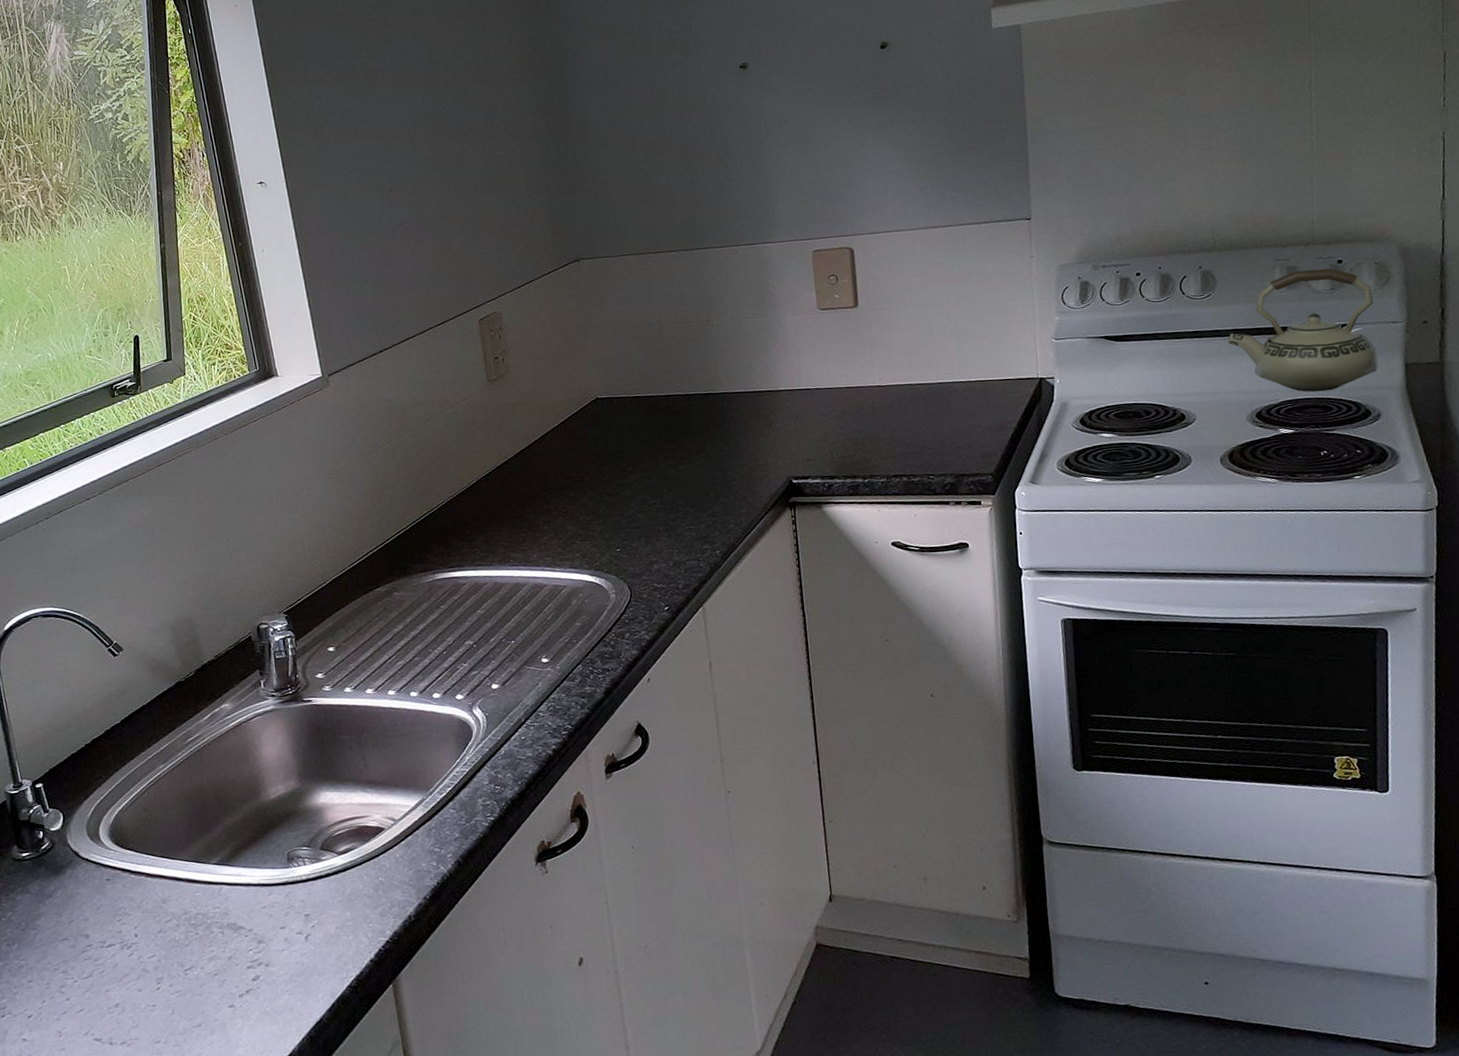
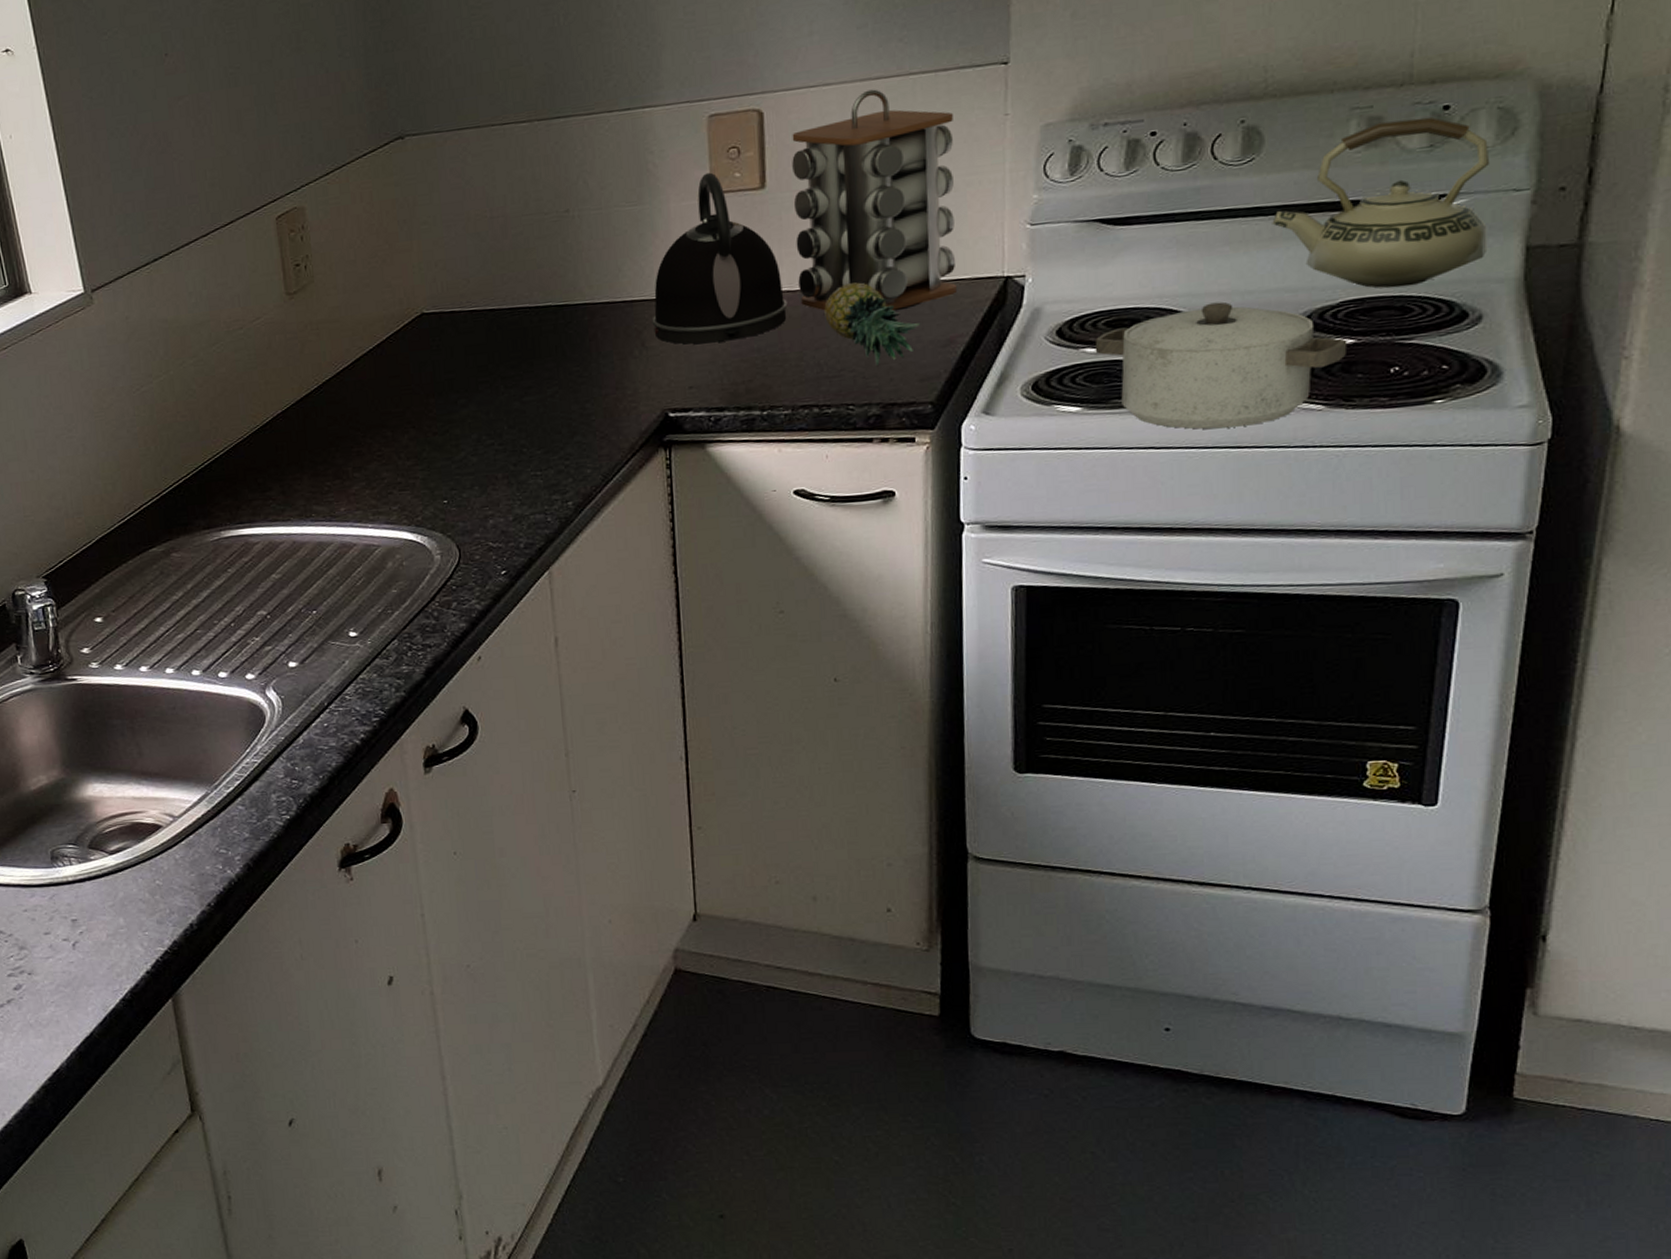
kettle: none [776,294,879,426] -> present [652,172,788,344]
spice rack: none [876,235,1005,403] -> present [792,89,957,312]
fruit: none [907,380,980,445] -> present [824,282,921,366]
cooking pot: none [1108,400,1289,497] -> present [1094,301,1348,429]

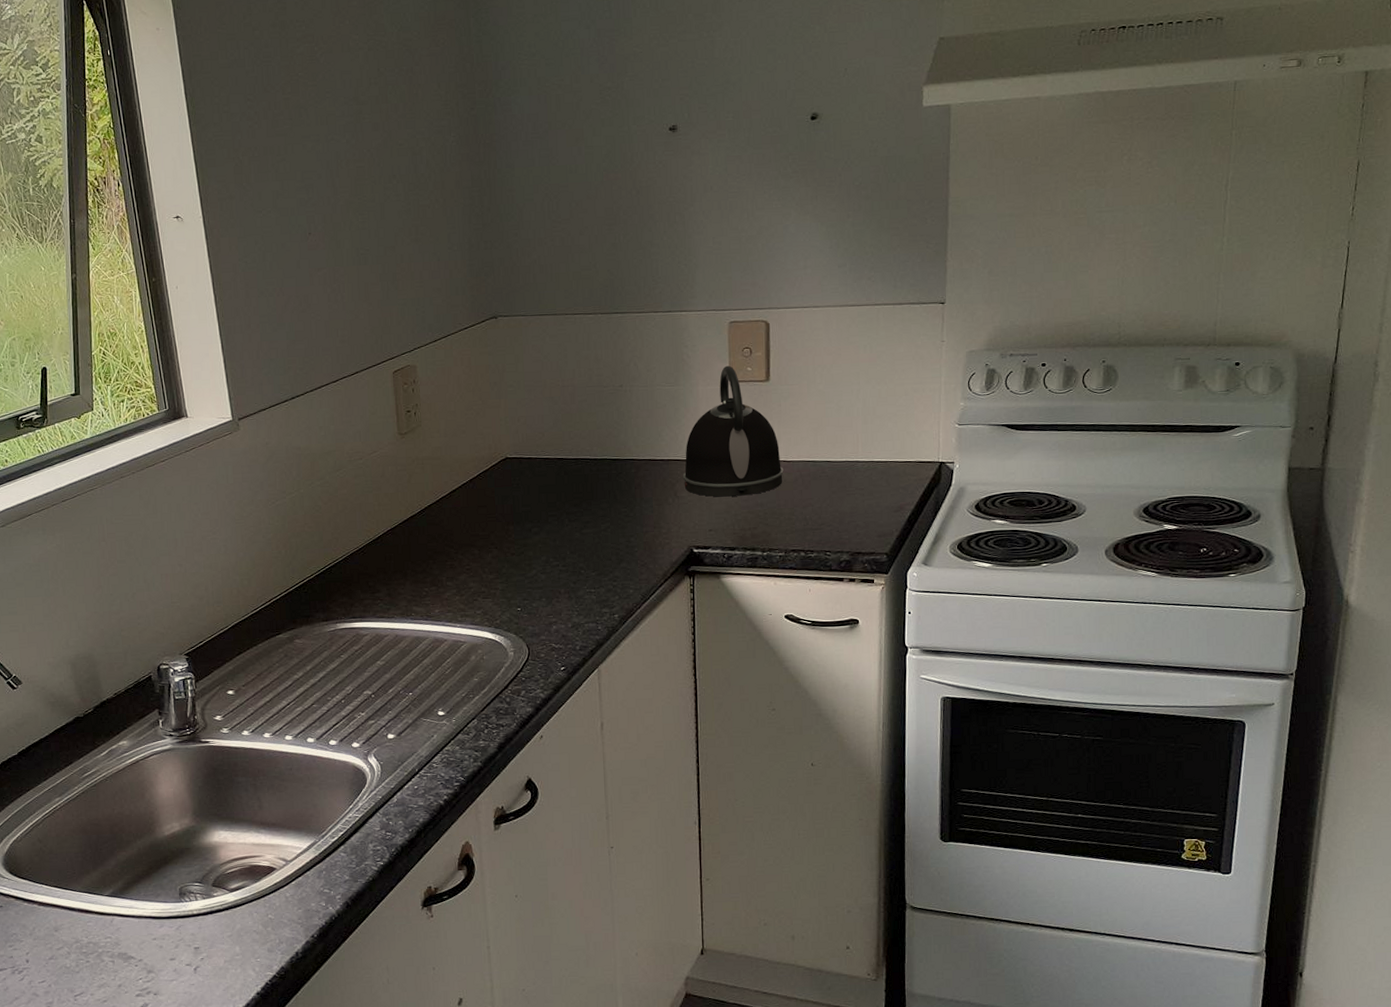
spice rack: present [792,89,957,312] -> none [789,313,906,482]
fruit: present [824,282,921,366] -> none [810,458,880,523]
cooking pot: present [1094,301,1348,429] -> none [1001,492,1173,586]
teakettle: present [1272,116,1490,288] -> none [1123,369,1266,491]

